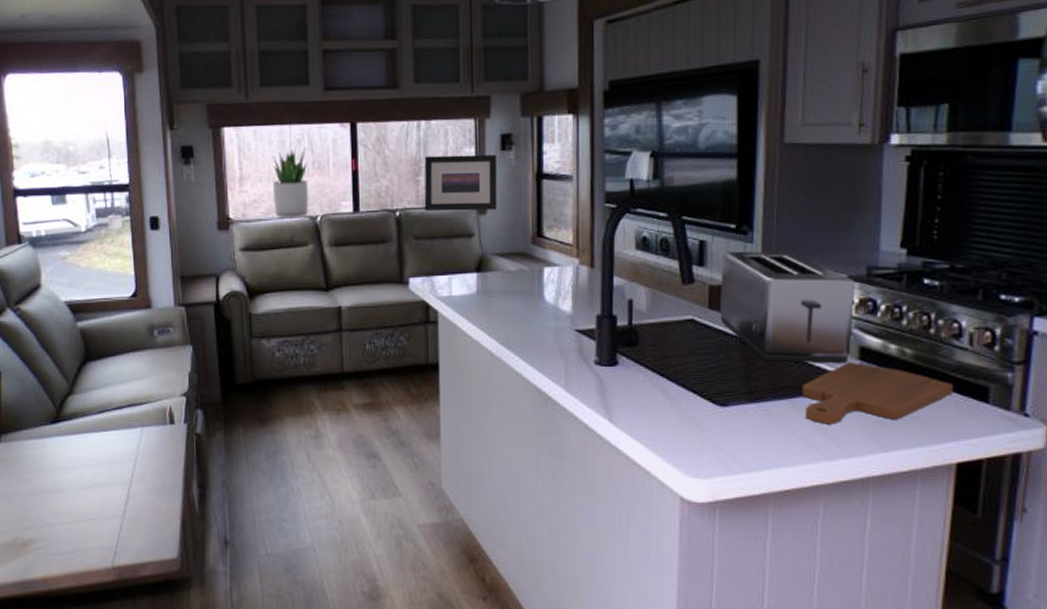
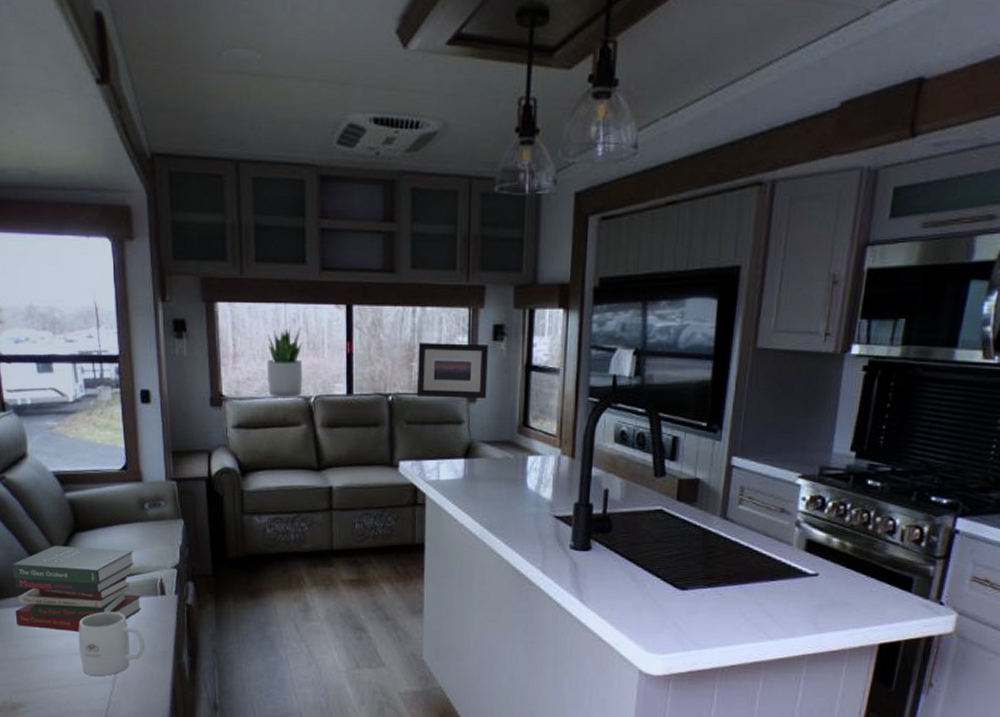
books: none [25,376,151,464] -> present [12,546,142,631]
mug: none [88,442,154,511] -> present [78,611,145,677]
toaster: present [719,251,855,364] -> none [686,448,808,554]
cutting board: present [802,362,954,425] -> none [753,553,884,608]

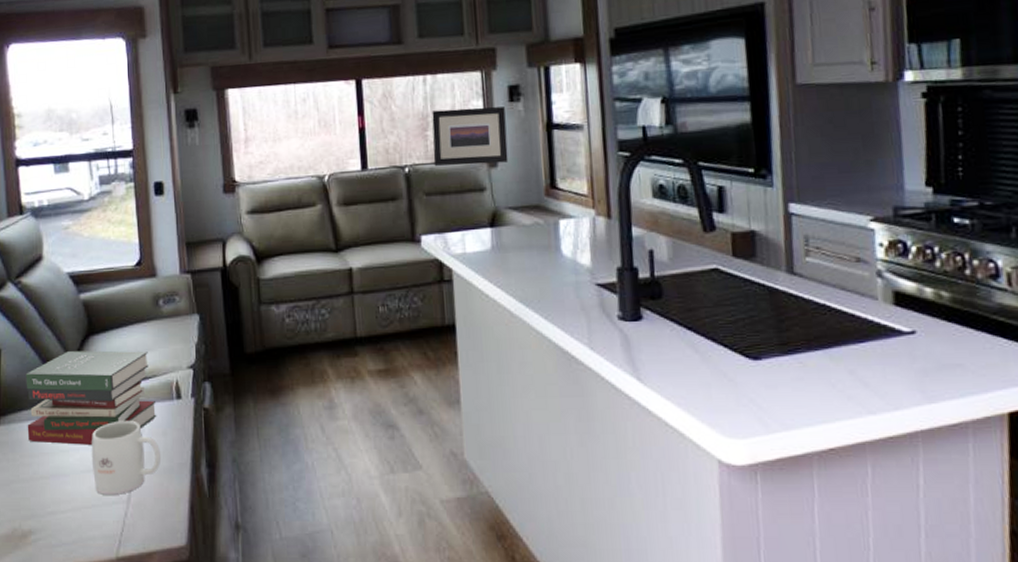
planter: present [266,327,303,397] -> none [278,106,316,178]

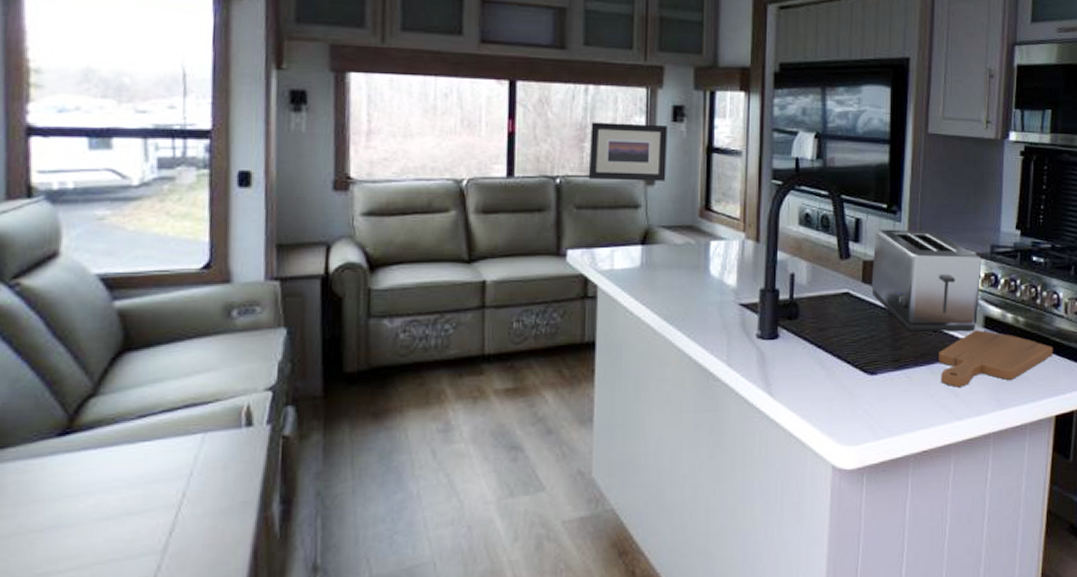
books: present [25,350,157,445] -> none [12,370,216,488]
mug: present [91,420,160,496] -> none [112,454,216,547]
toaster: none [742,194,885,311] -> present [871,229,982,332]
cutting board: none [837,308,997,376] -> present [939,330,1054,387]

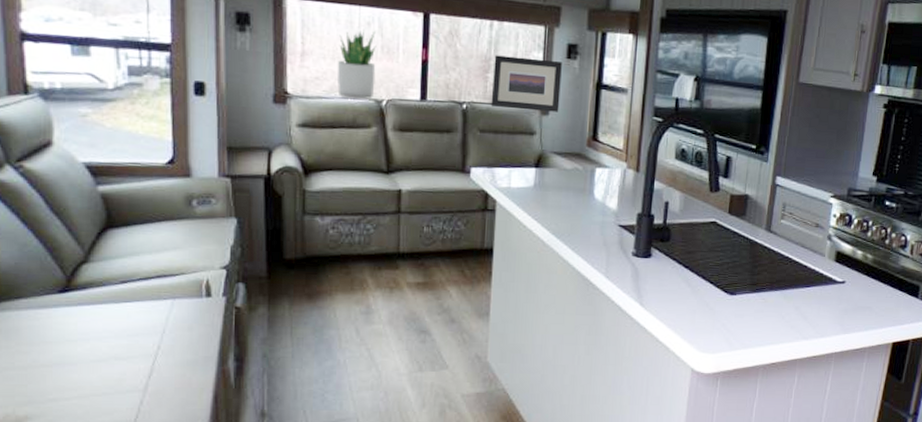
planter: none [408,102,455,180] -> present [336,29,377,99]
toaster: present [871,229,982,332] -> none [736,167,839,264]
cutting board: present [939,330,1054,387] -> none [791,263,897,312]

